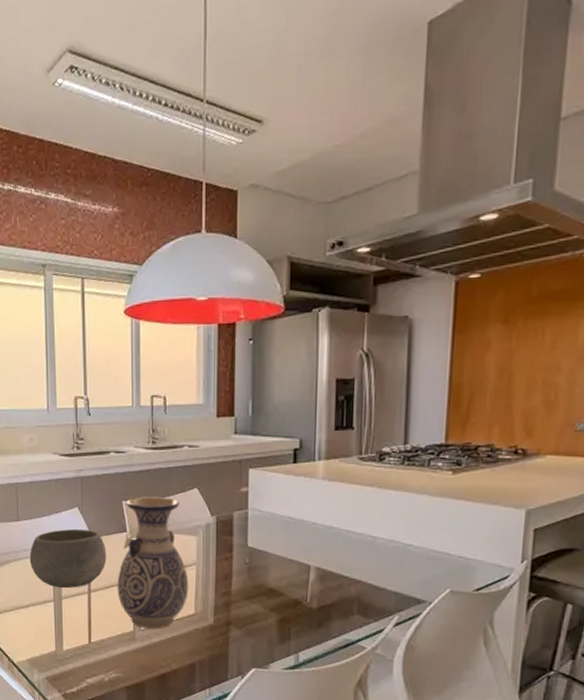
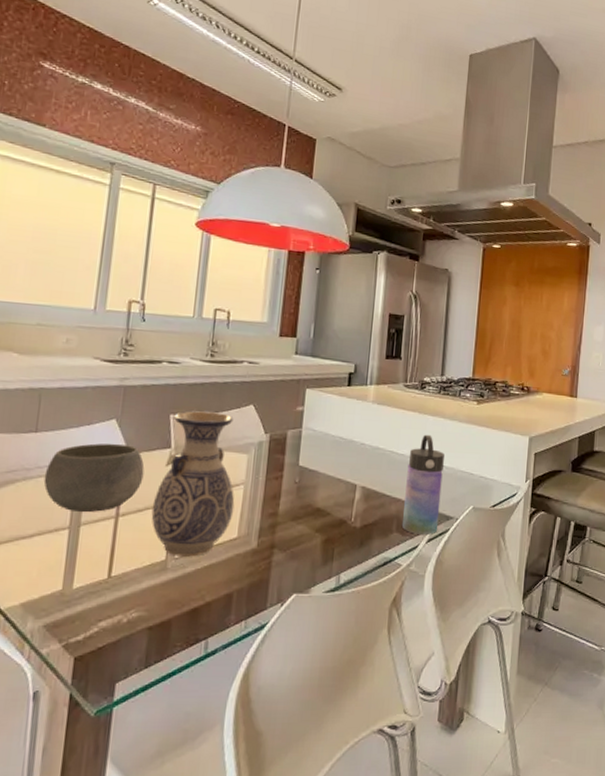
water bottle: none [363,511,412,618] -> present [401,434,445,535]

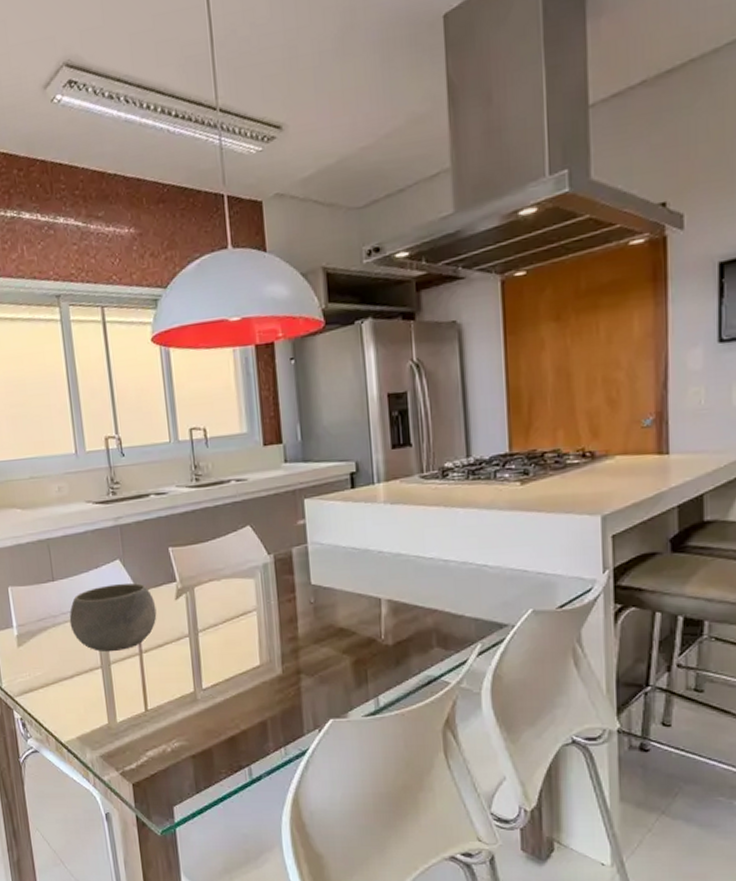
vase: present [151,411,235,557] -> none [170,538,252,688]
water bottle: present [401,434,445,535] -> none [440,530,490,648]

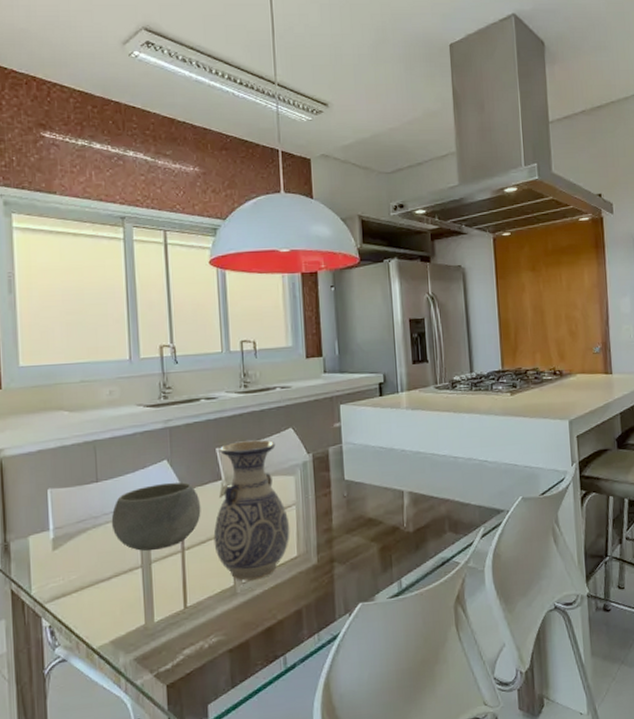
vase: none [170,538,252,688] -> present [213,439,290,581]

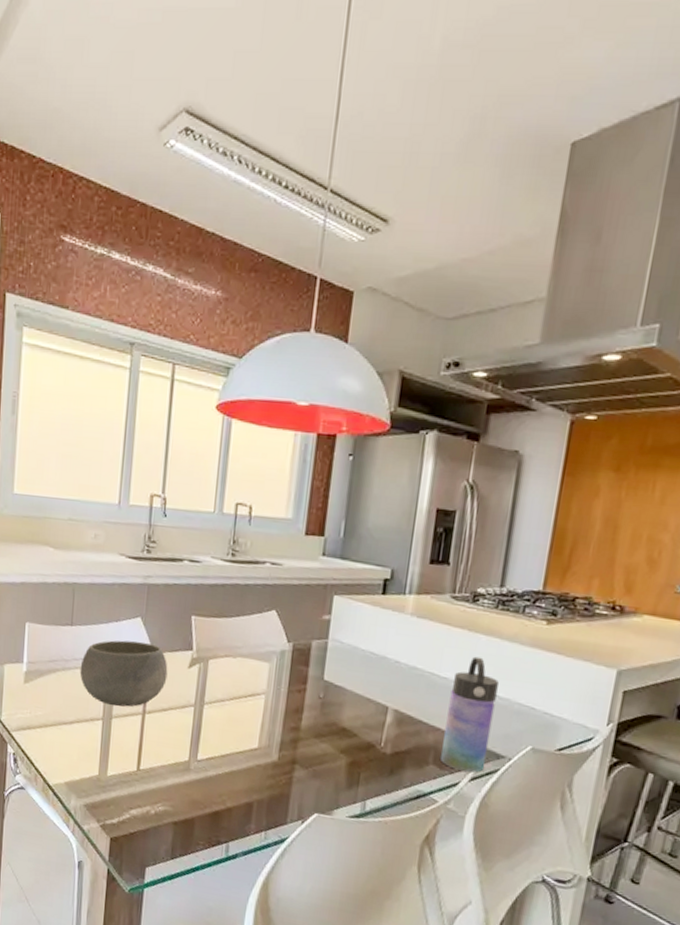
vase: present [213,439,290,581] -> none [175,613,256,762]
water bottle: none [451,432,491,532] -> present [439,656,499,773]

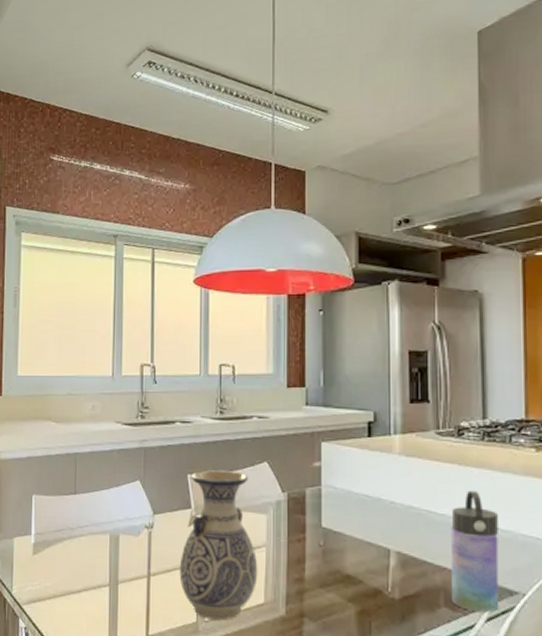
bowl: present [79,640,168,707] -> none [85,503,169,572]
vase: none [175,613,256,762] -> present [179,470,258,621]

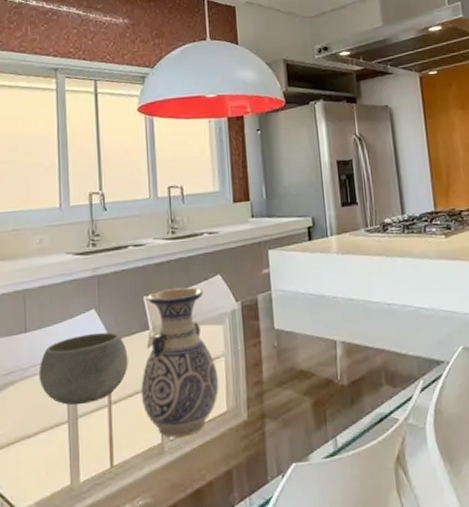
bowl: none [85,503,169,572] -> present [38,332,128,406]
water bottle: present [450,490,499,612] -> none [385,277,430,385]

